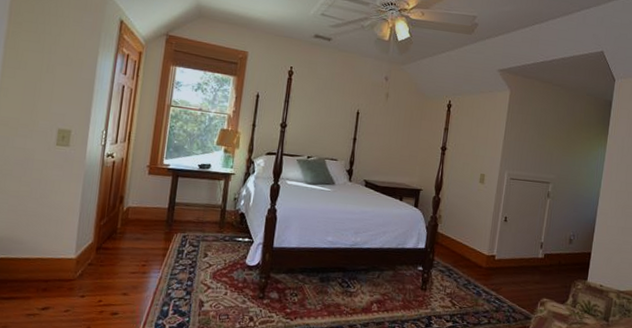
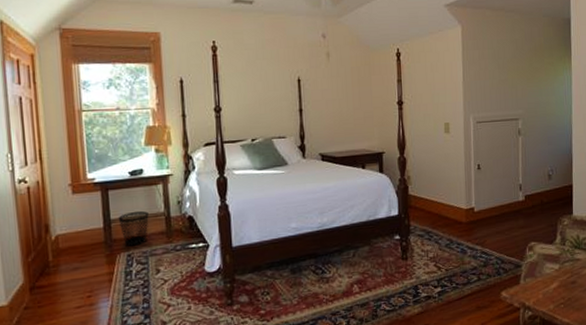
wastebasket: none [181,199,208,230] -> present [118,211,149,247]

